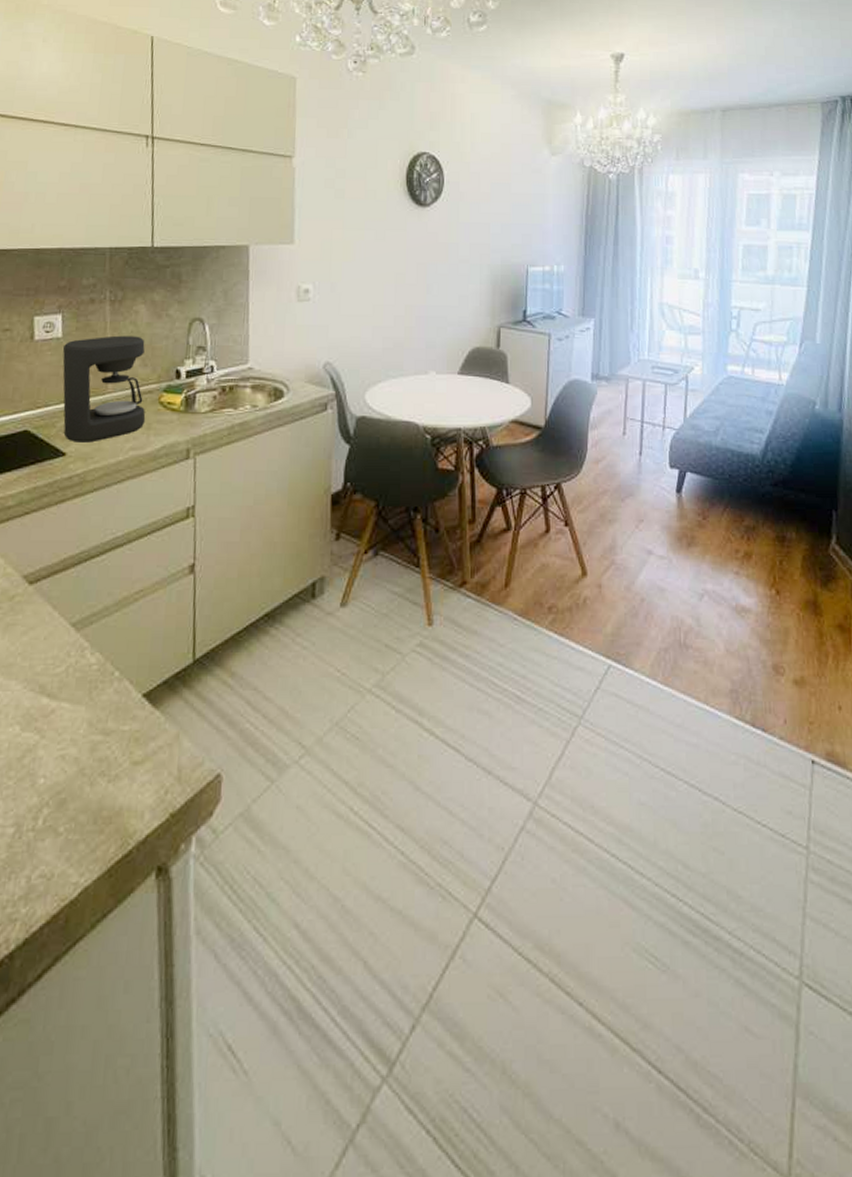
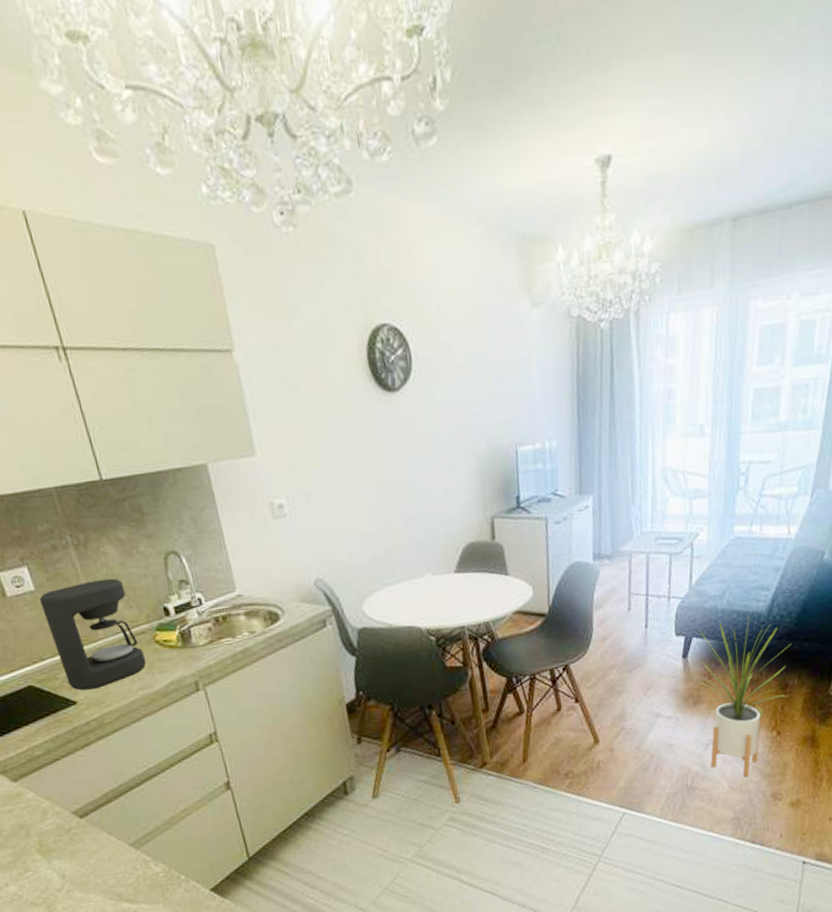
house plant: none [690,456,787,641] -> present [696,615,791,778]

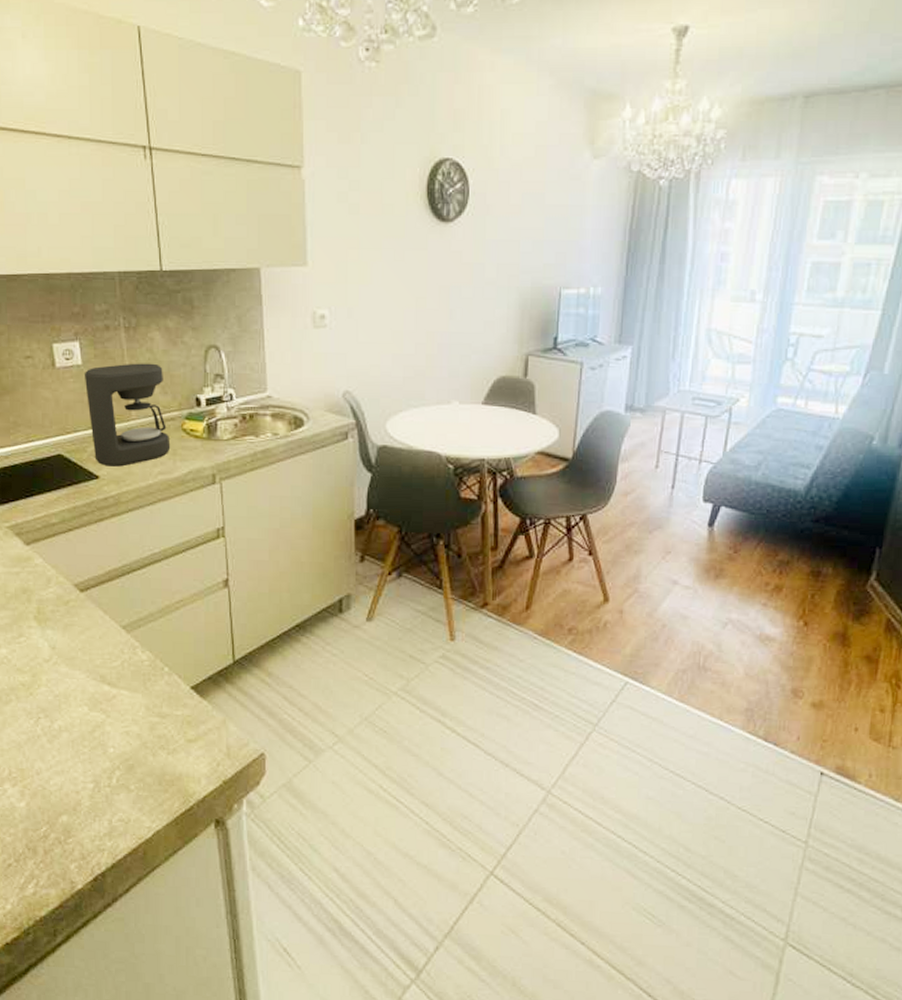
house plant: present [696,615,791,778] -> none [721,491,829,667]

